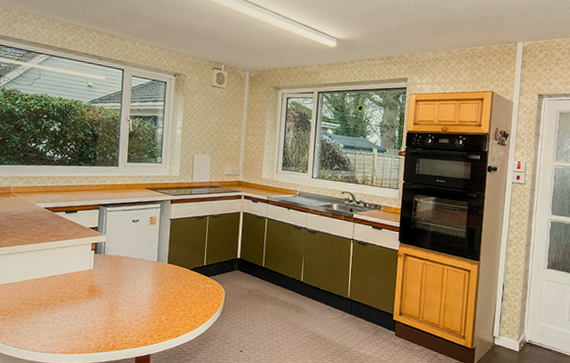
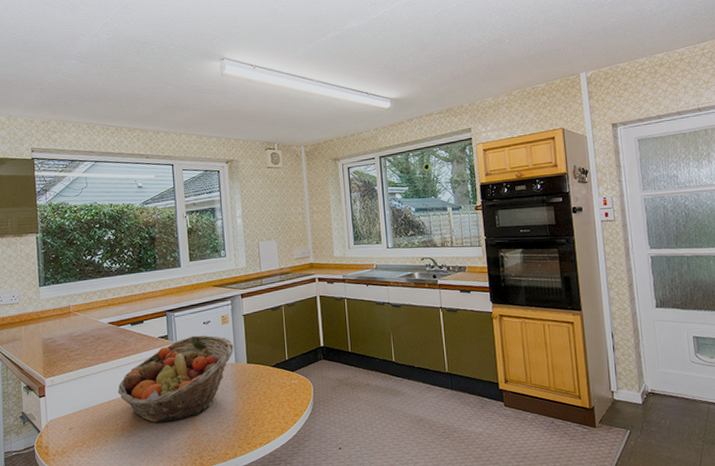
fruit basket: none [45,231,158,305] -> present [117,335,234,423]

